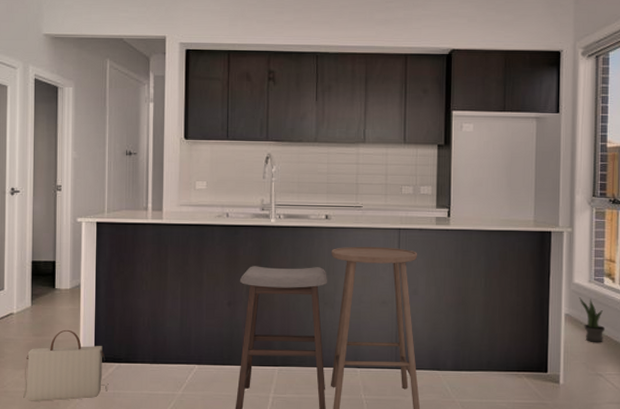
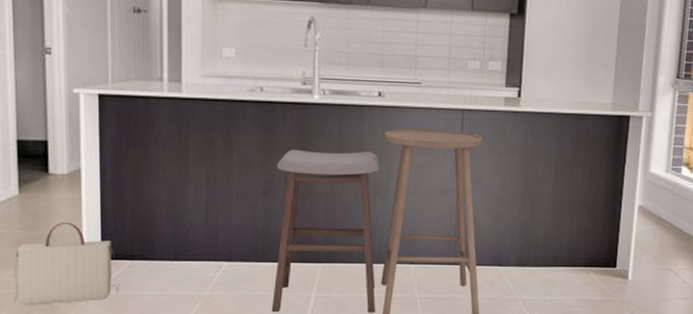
potted plant: present [579,297,605,342] -> none [654,188,679,236]

